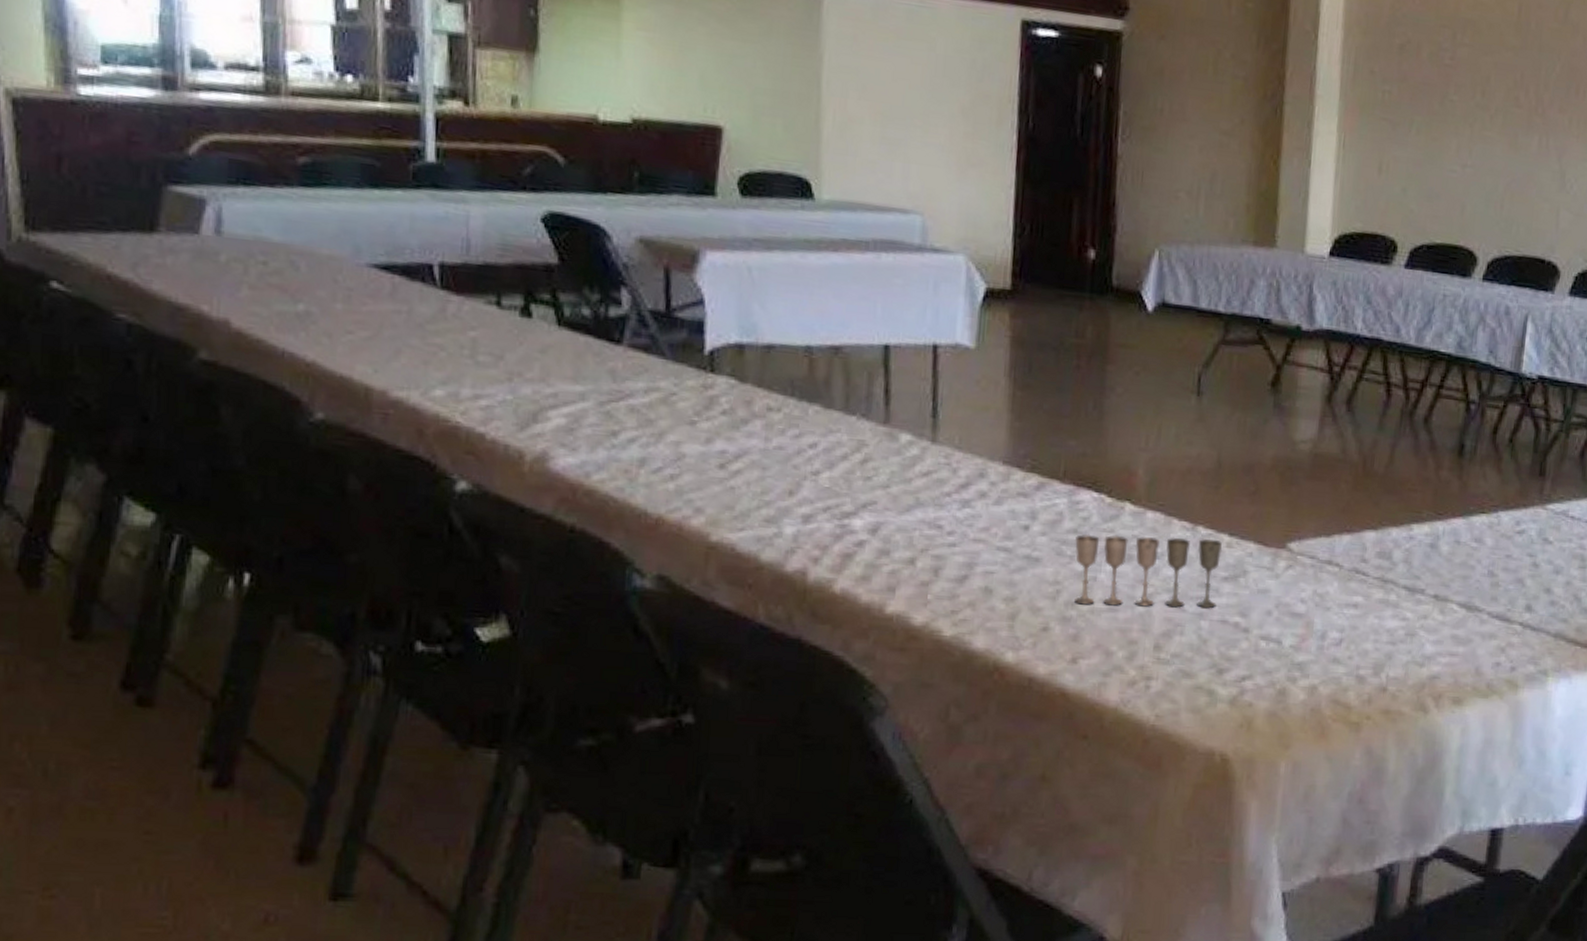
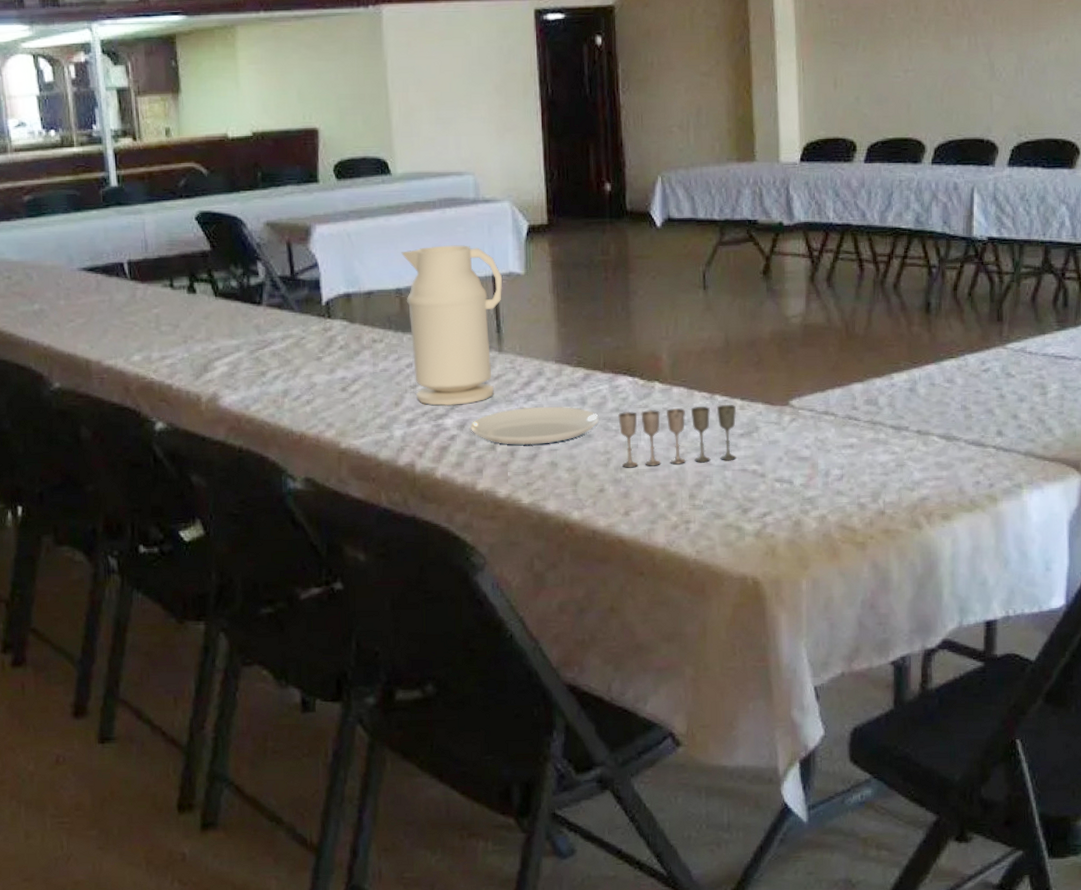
water jug: none [817,298,947,503] -> present [401,245,503,407]
plate: none [885,515,1052,564] -> present [471,406,600,446]

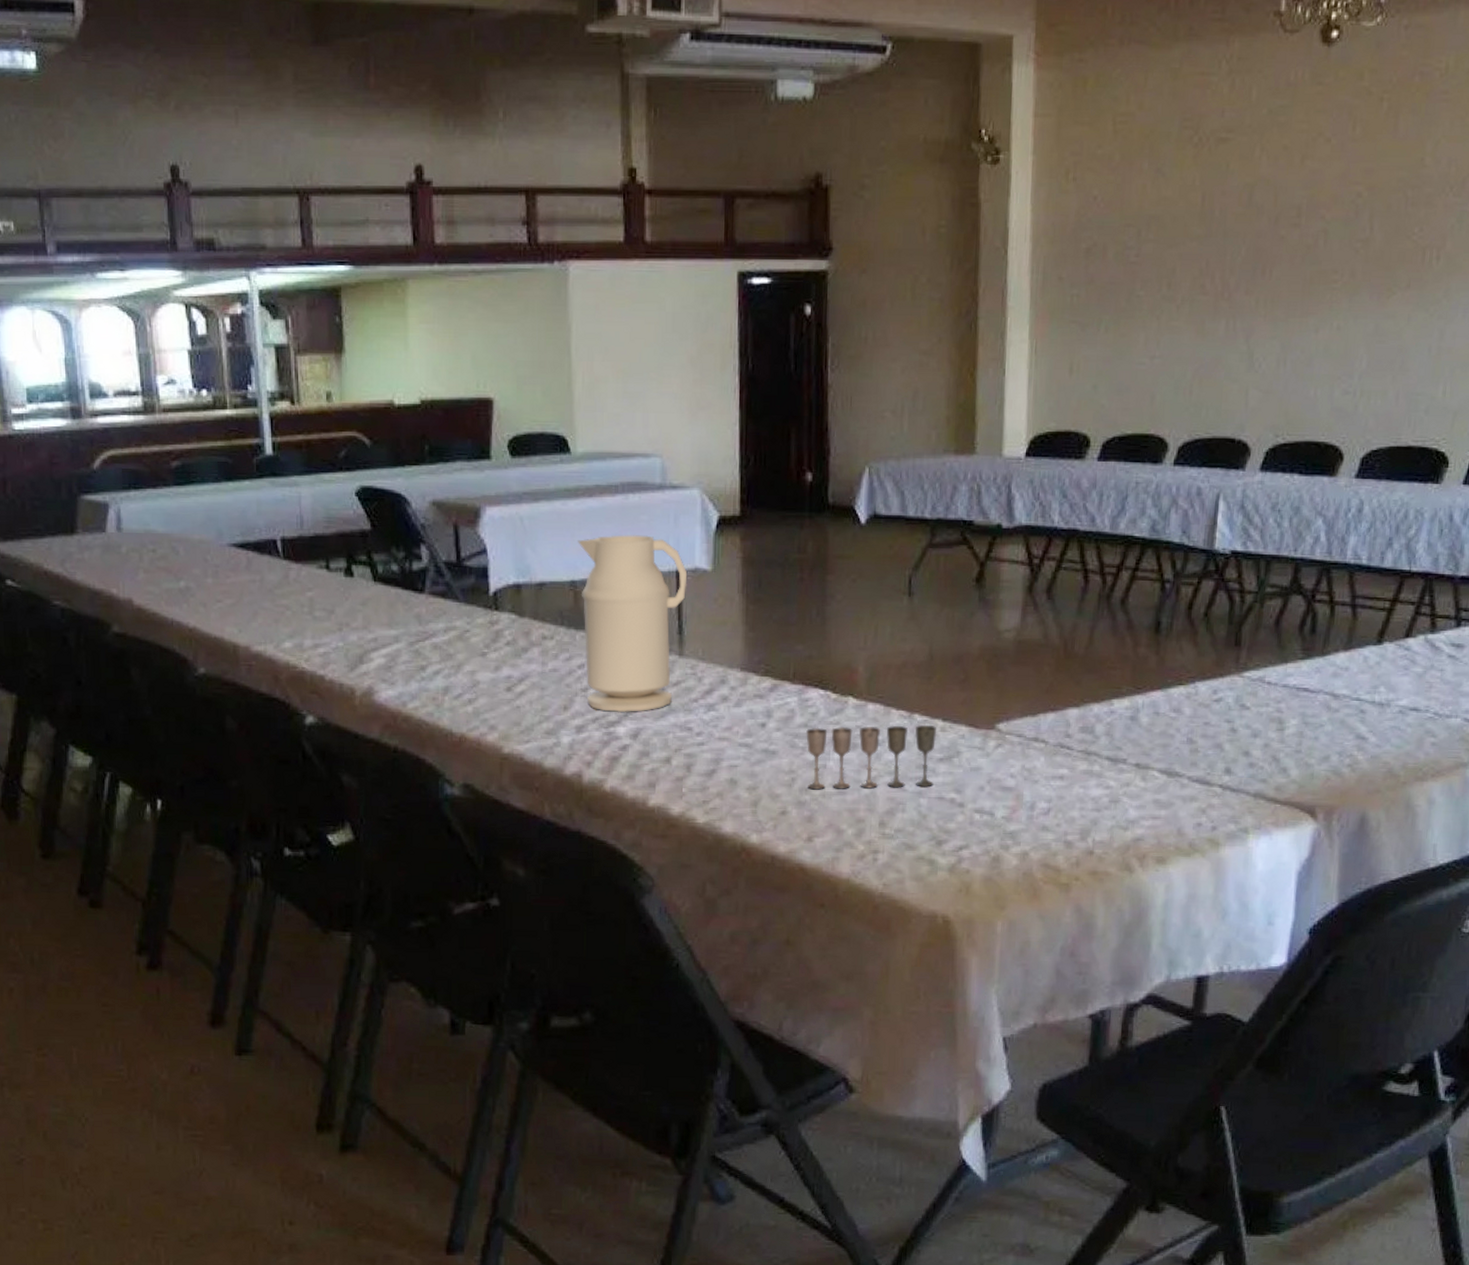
plate: present [471,406,600,446] -> none [645,718,786,760]

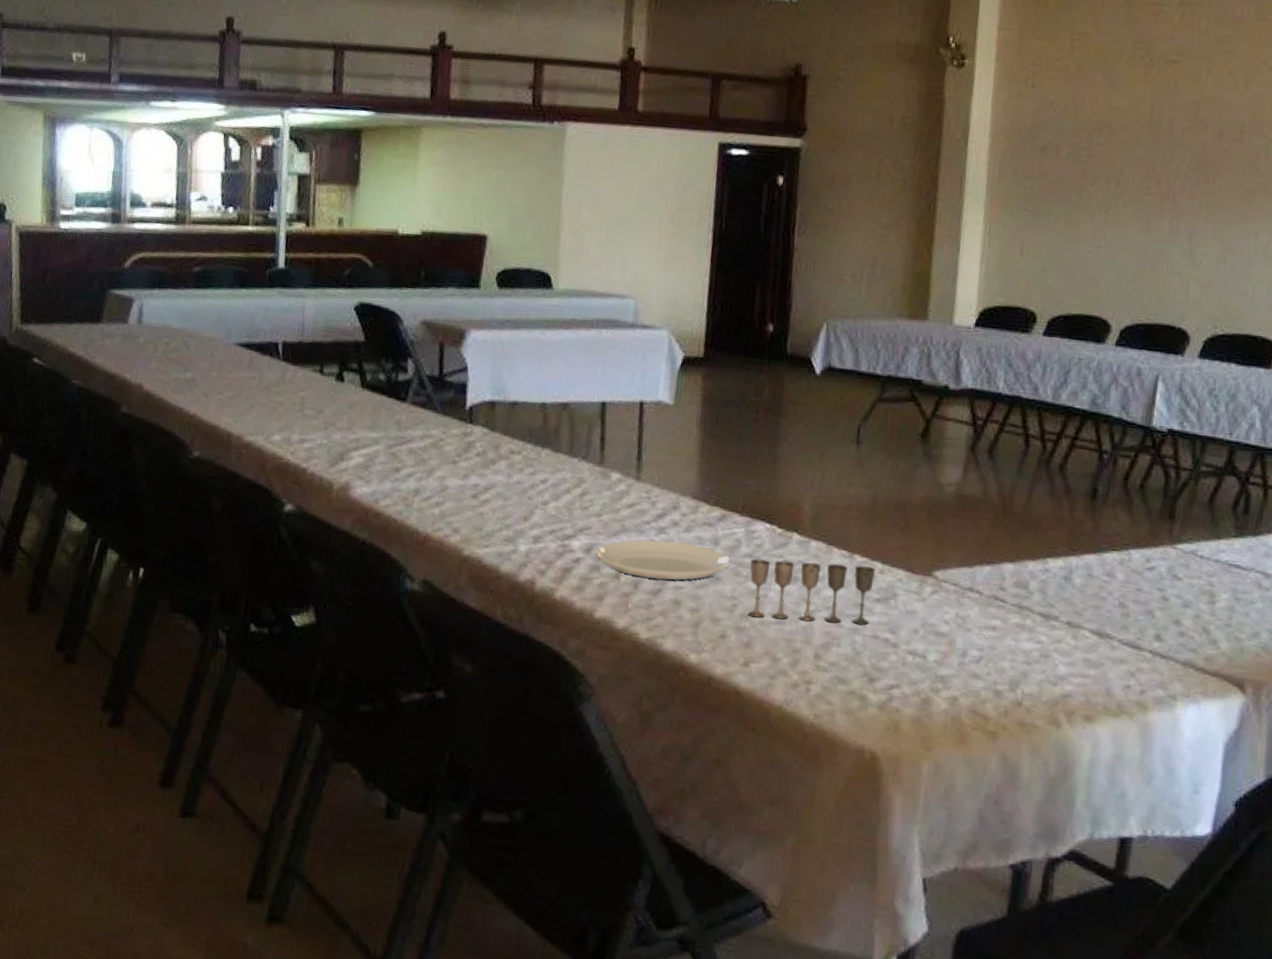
water jug: present [578,535,688,713] -> none [546,365,651,529]
plate: none [645,718,786,760] -> present [597,540,731,580]

